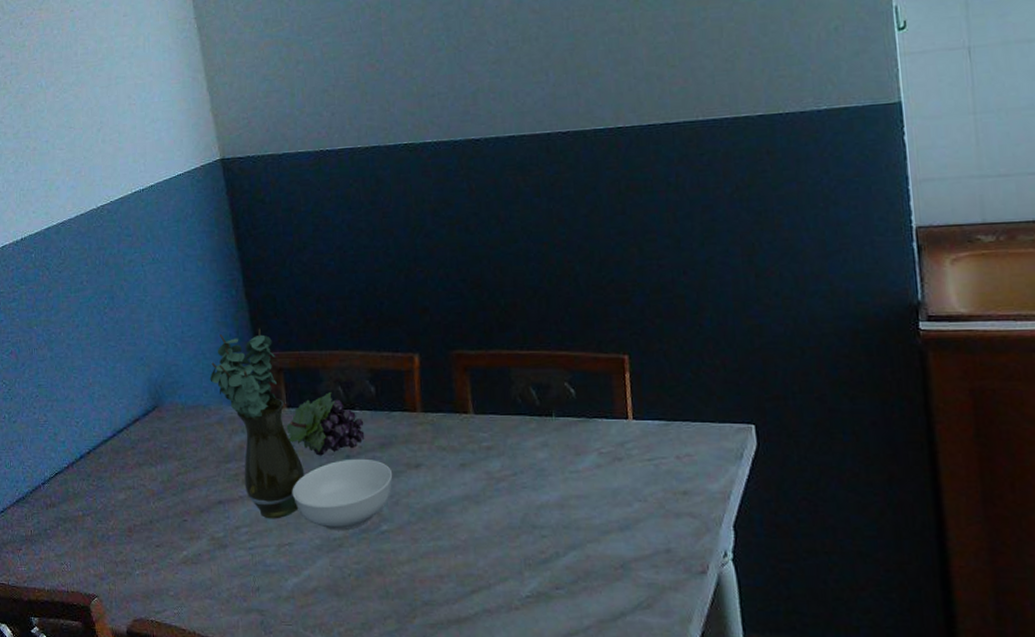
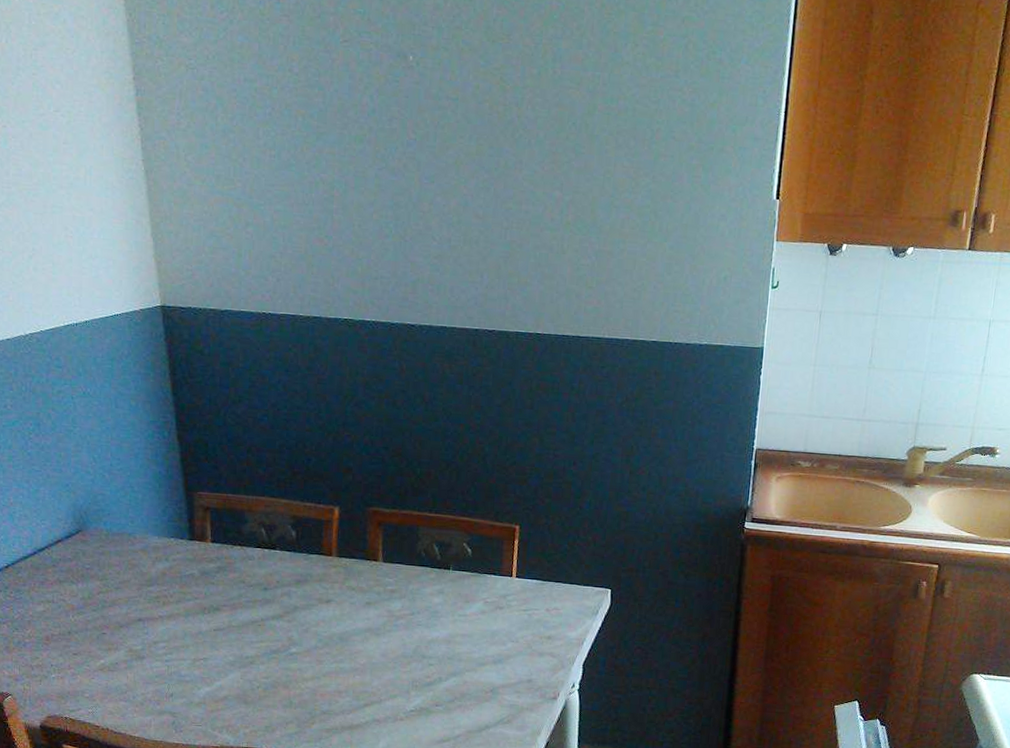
vase: present [210,328,305,519] -> none [136,469,224,638]
fruit: present [286,392,365,456] -> none [209,533,283,587]
bowl: present [292,458,393,531] -> none [210,591,305,651]

